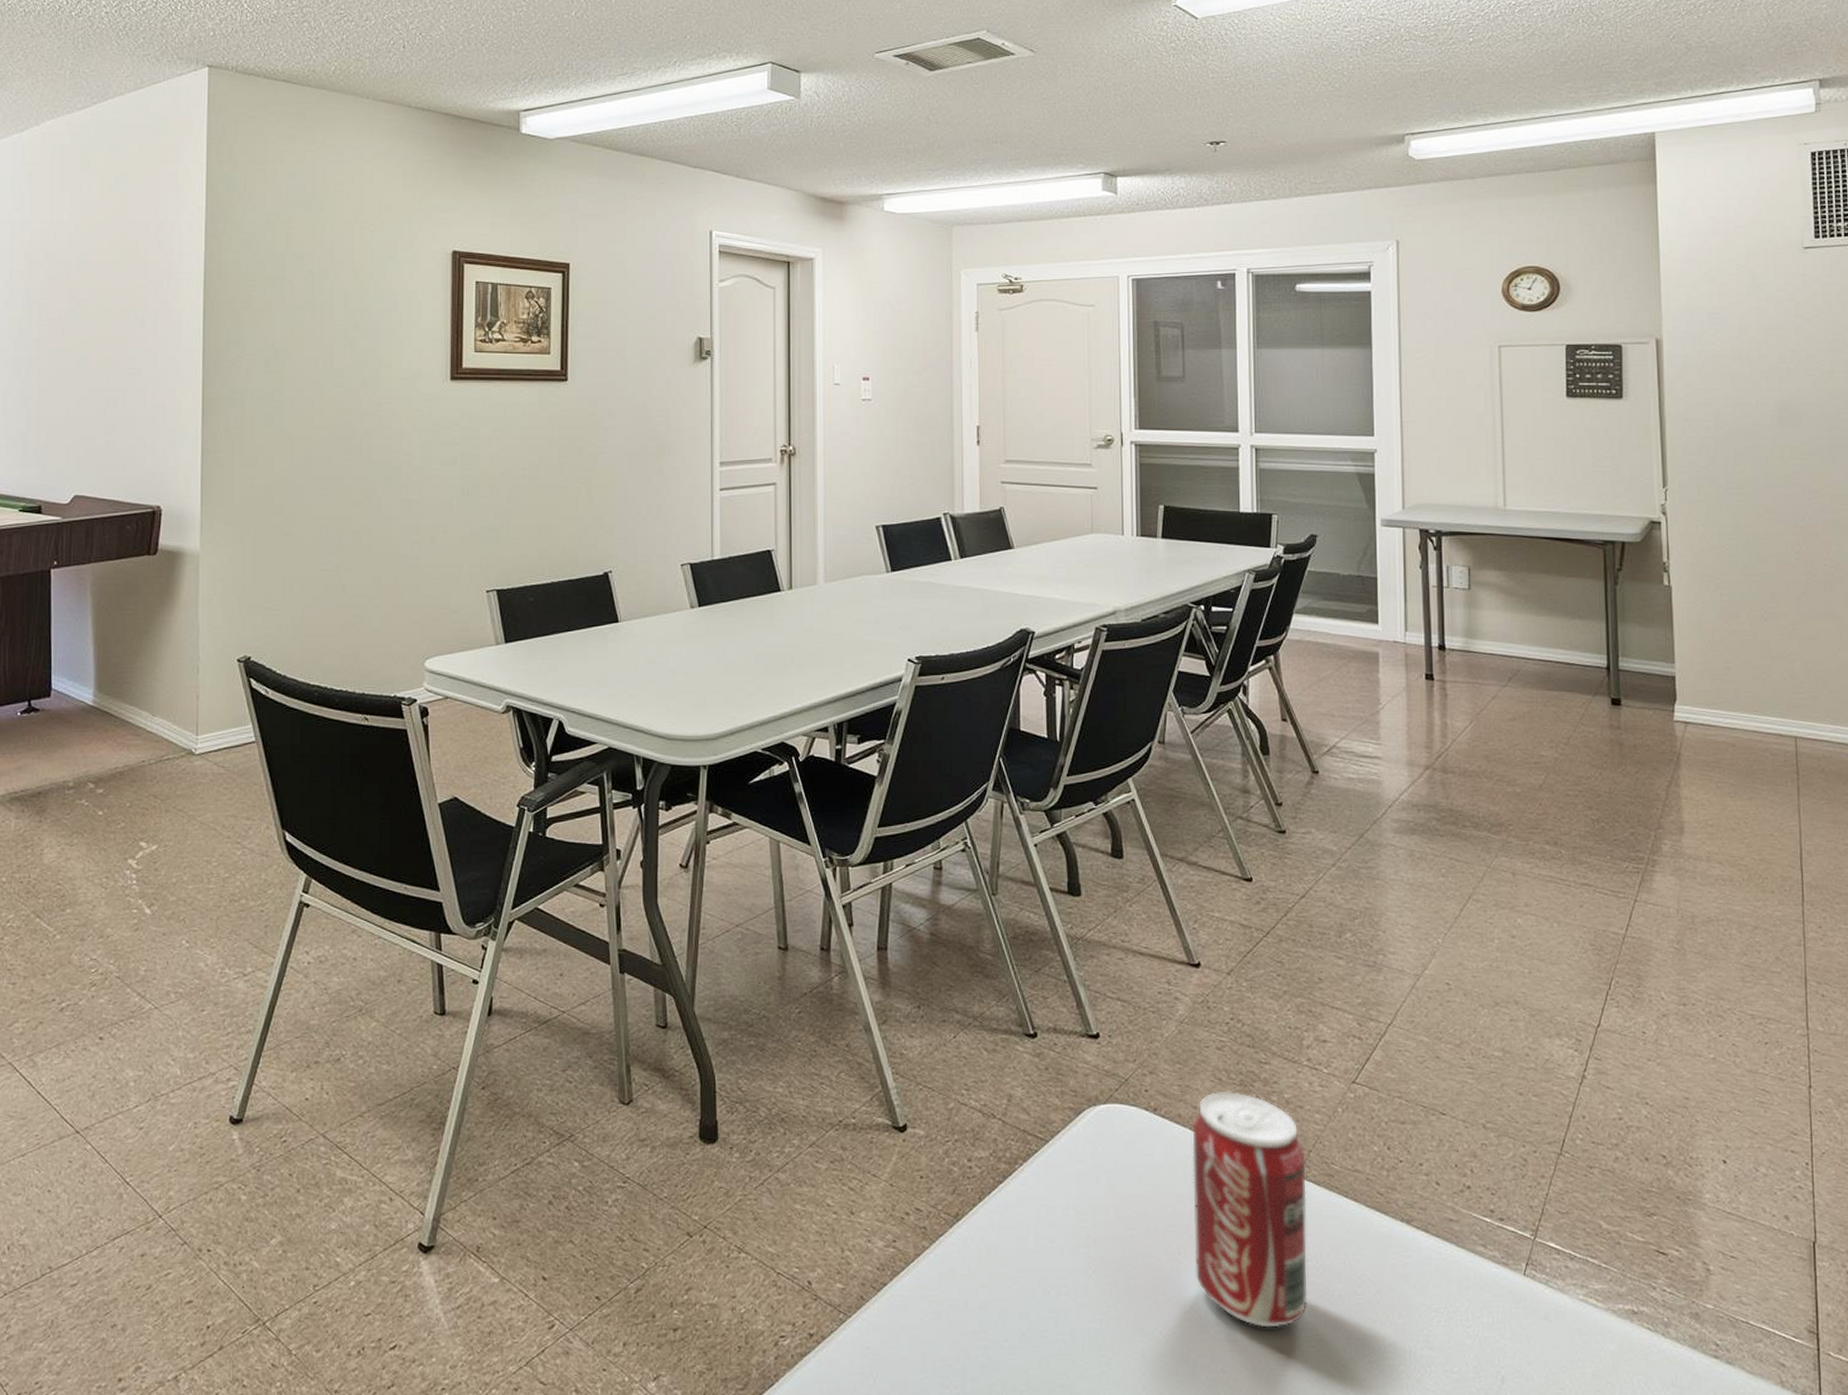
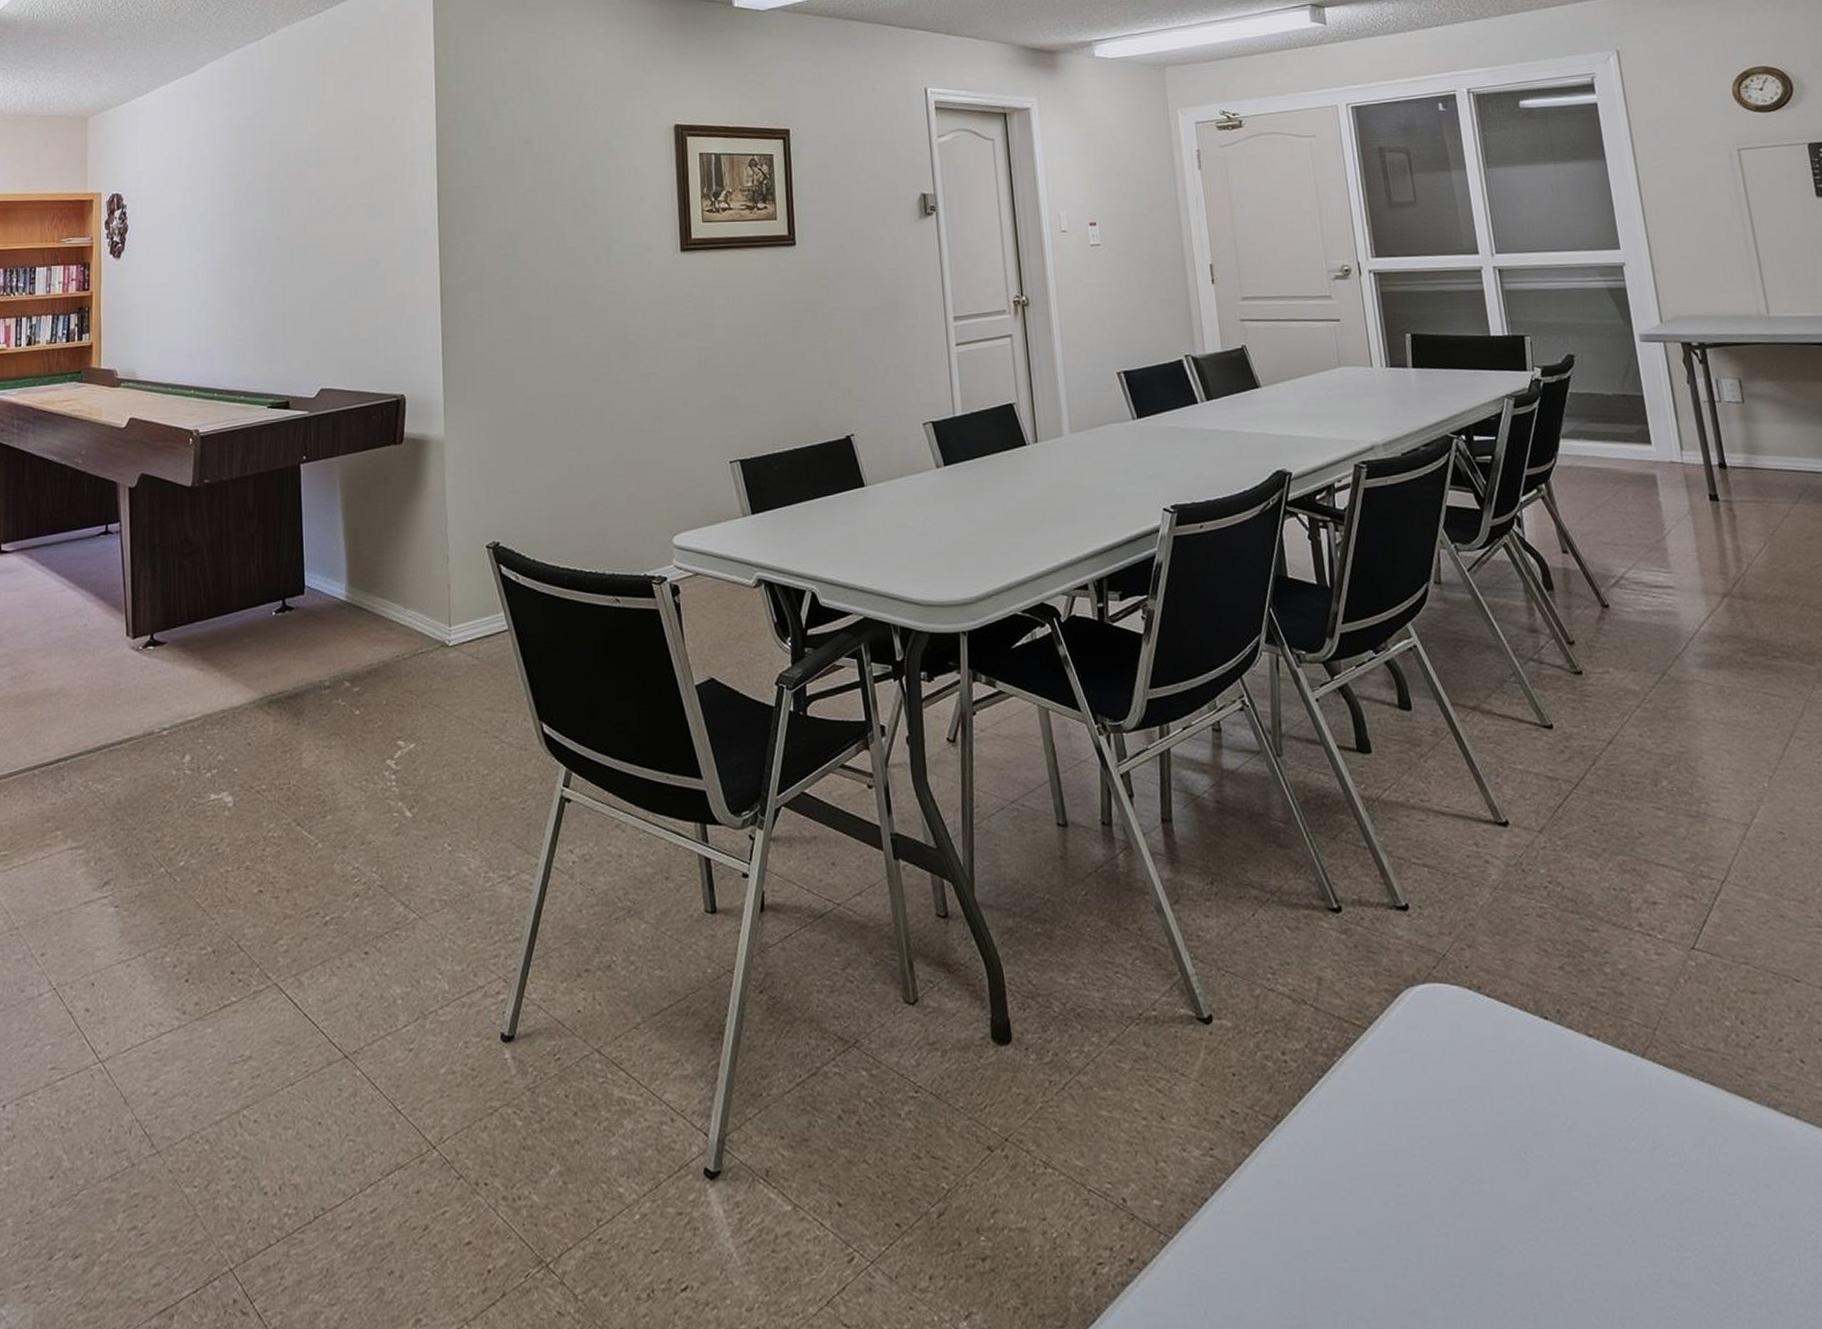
beverage can: present [1192,1092,1308,1328] -> none [1521,964,1675,1237]

